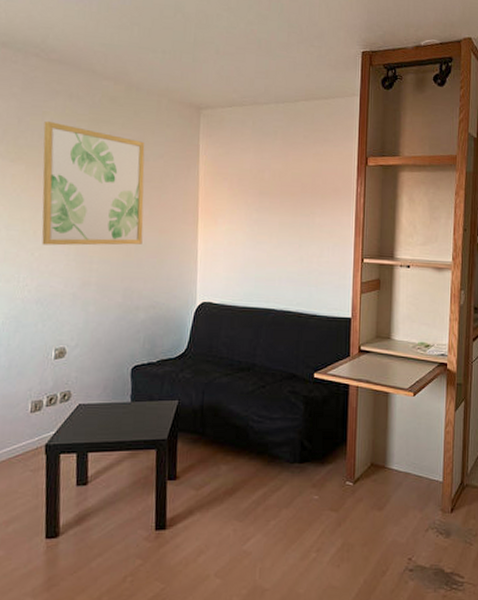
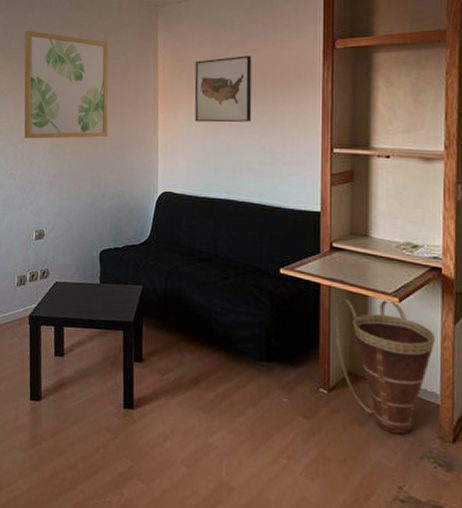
wall art: none [236,166,293,232] -> present [194,55,252,123]
basket: none [361,395,440,513] -> present [336,299,435,435]

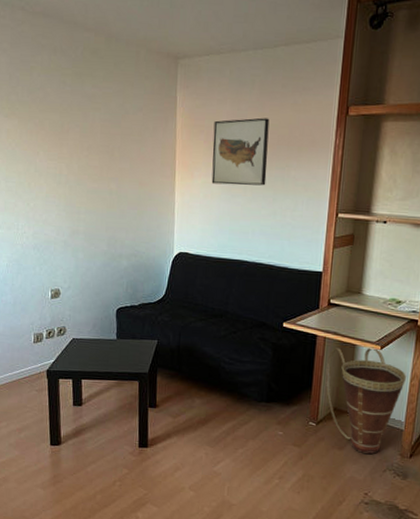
wall art: present [24,30,109,139] -> none [32,75,125,197]

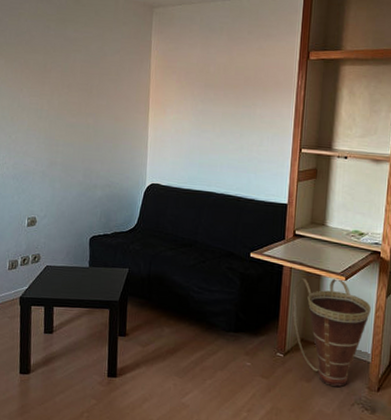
wall art: present [211,118,270,186] -> none [182,60,237,122]

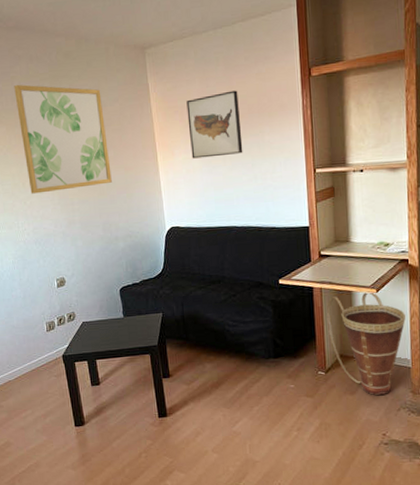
wall art: none [17,21,104,131] -> present [14,84,112,194]
wall art: none [182,60,237,122] -> present [186,90,243,159]

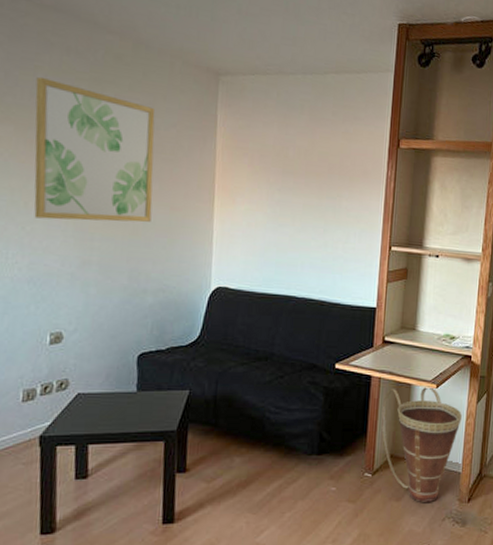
wall art: present [186,90,243,159] -> none [256,143,320,216]

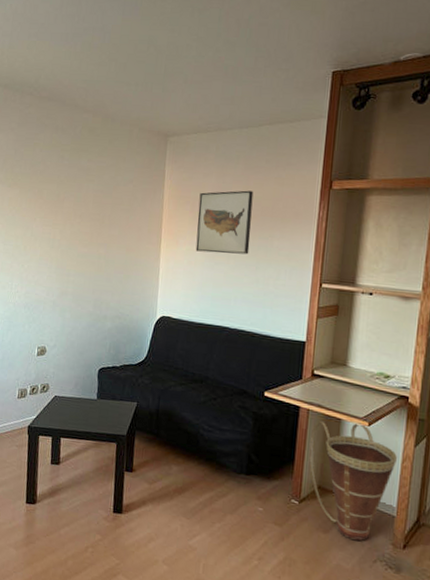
wall art: present [34,76,155,223] -> none [30,151,117,261]
wall art: none [256,143,320,216] -> present [195,190,254,255]

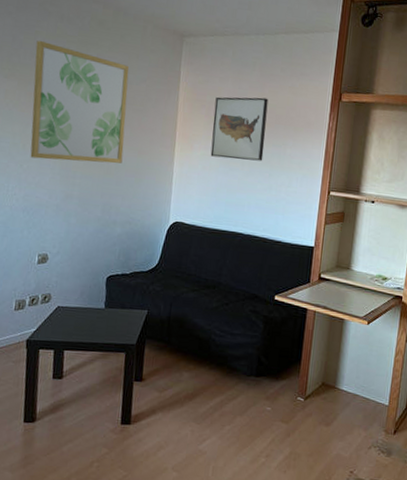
wall art: none [30,151,117,261] -> present [30,40,129,164]
basket: present [309,421,397,541] -> none [315,322,391,431]

